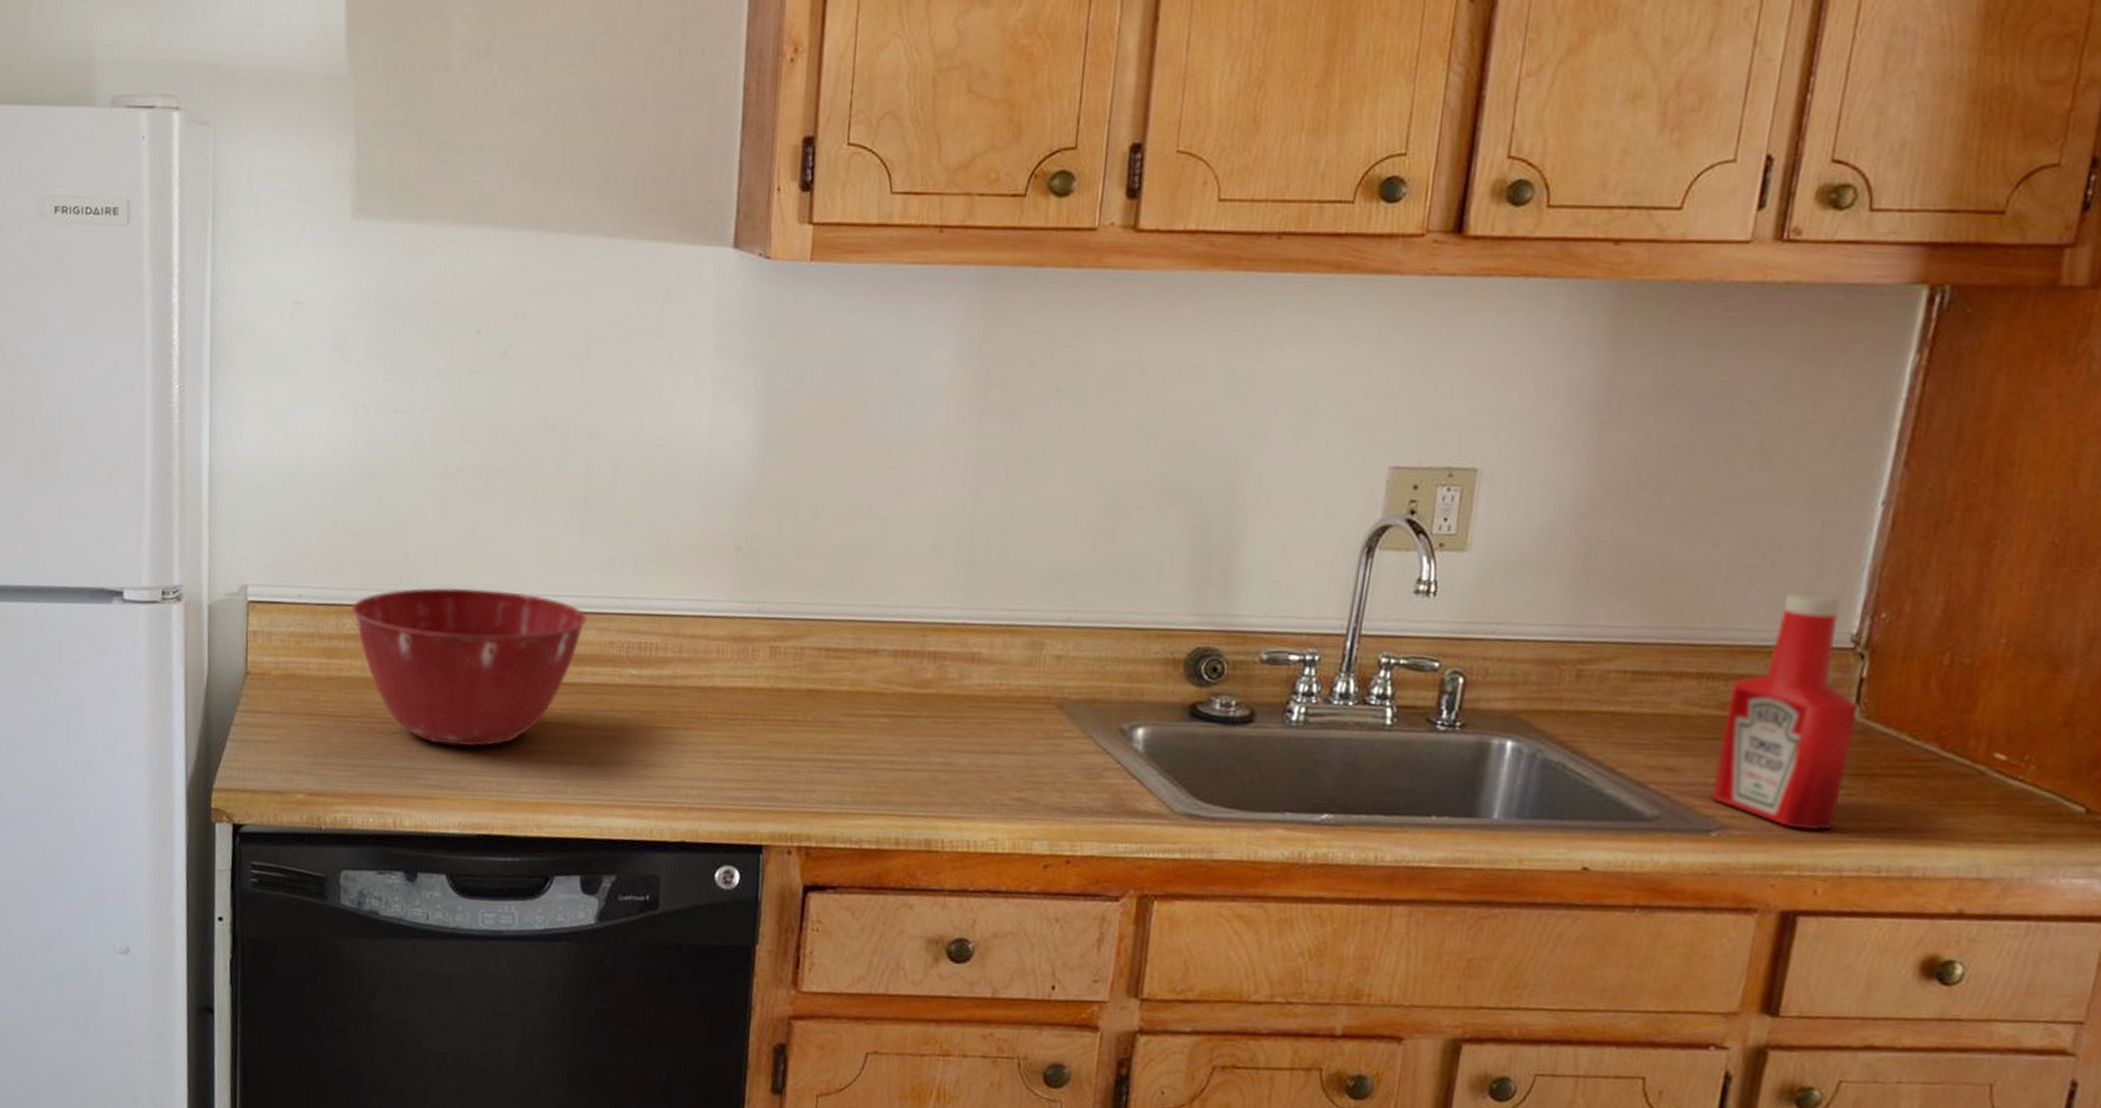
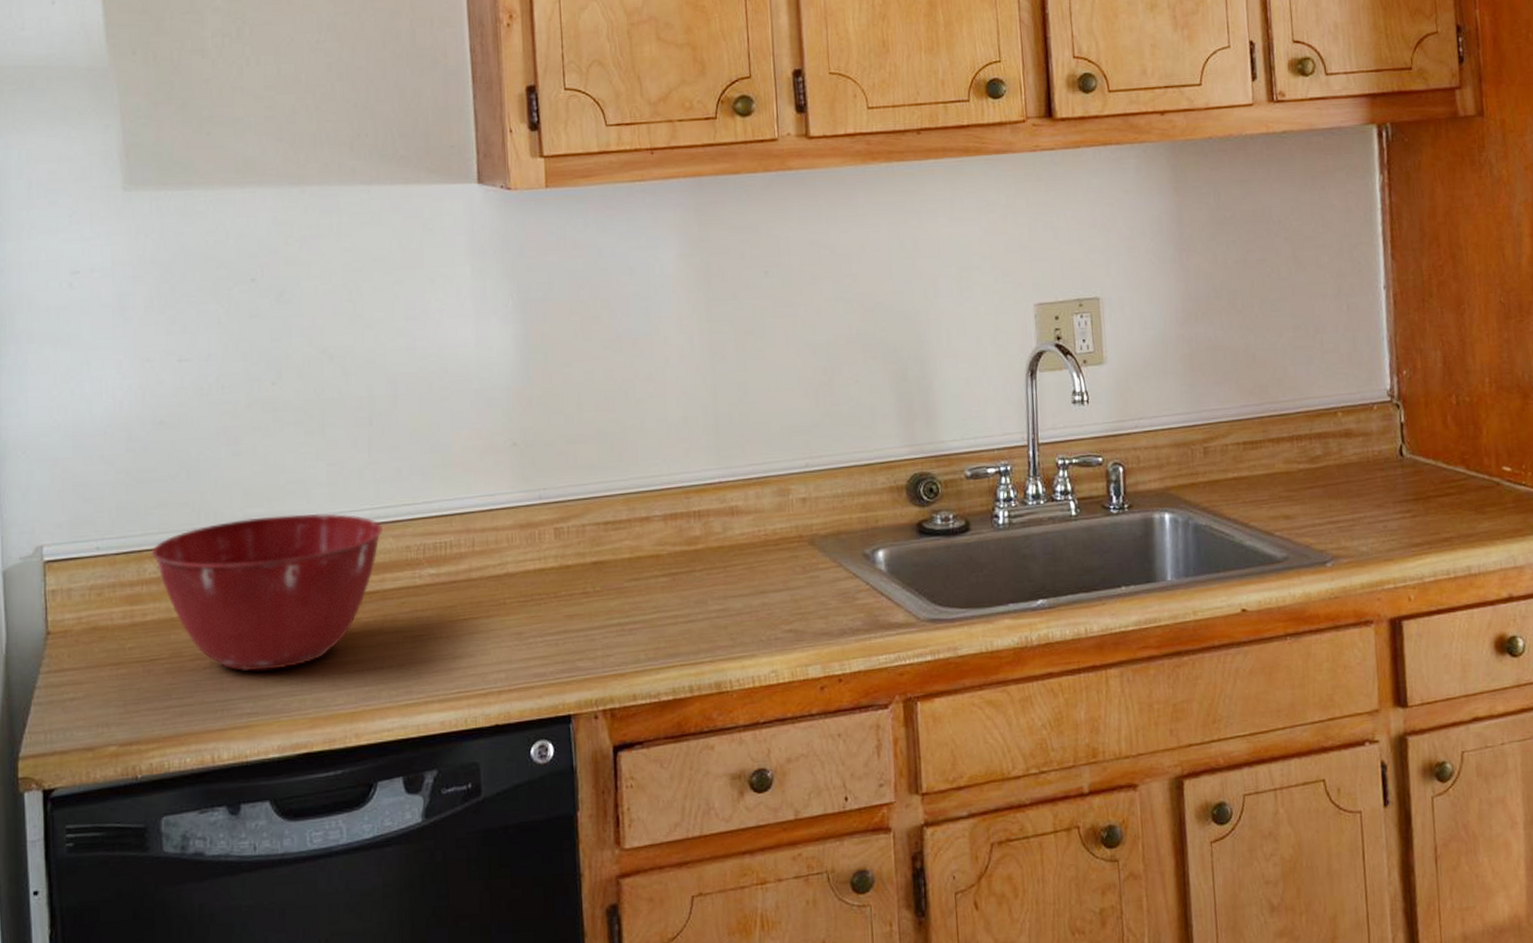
ketchup bottle: present [1711,592,1858,830] -> none [1314,362,1410,550]

